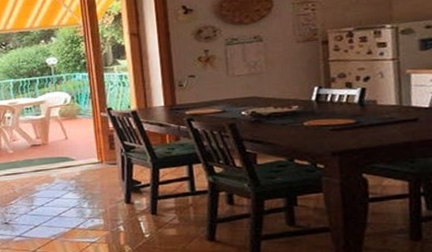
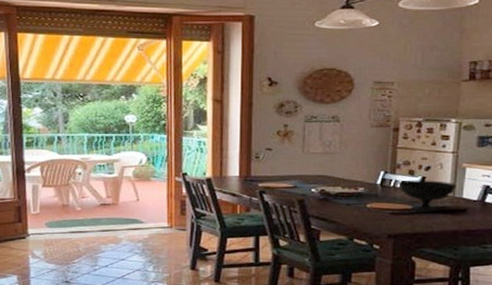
bowl: none [336,90,403,126] -> present [399,179,456,213]

